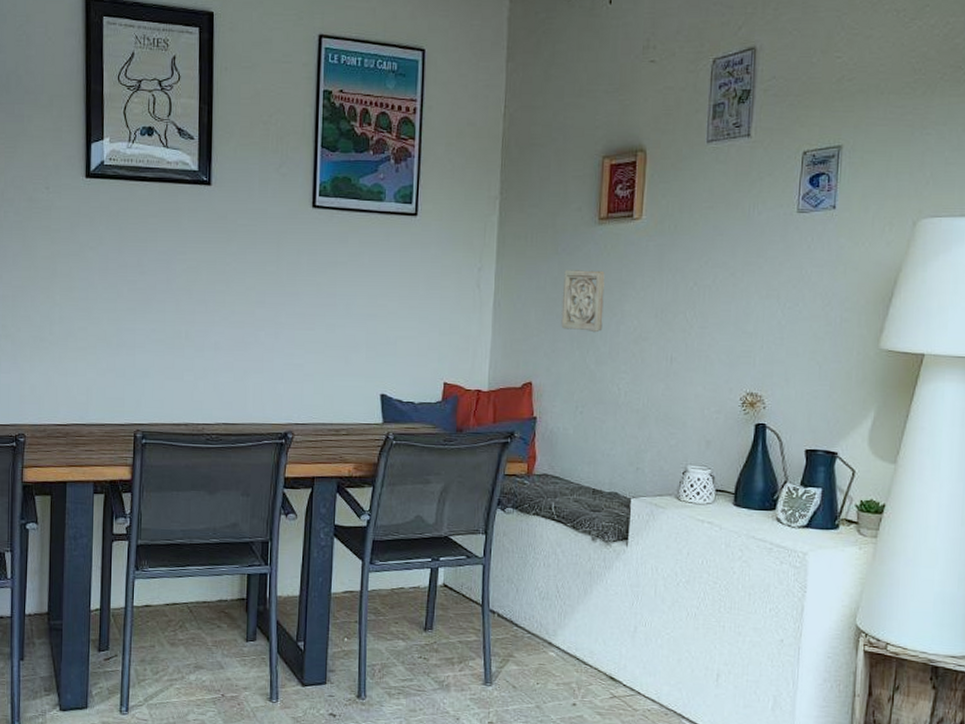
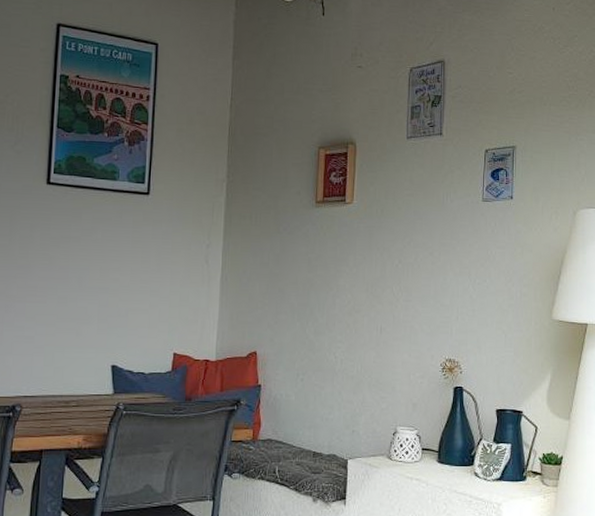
wall ornament: present [561,270,605,333] -> none [283,248,322,306]

